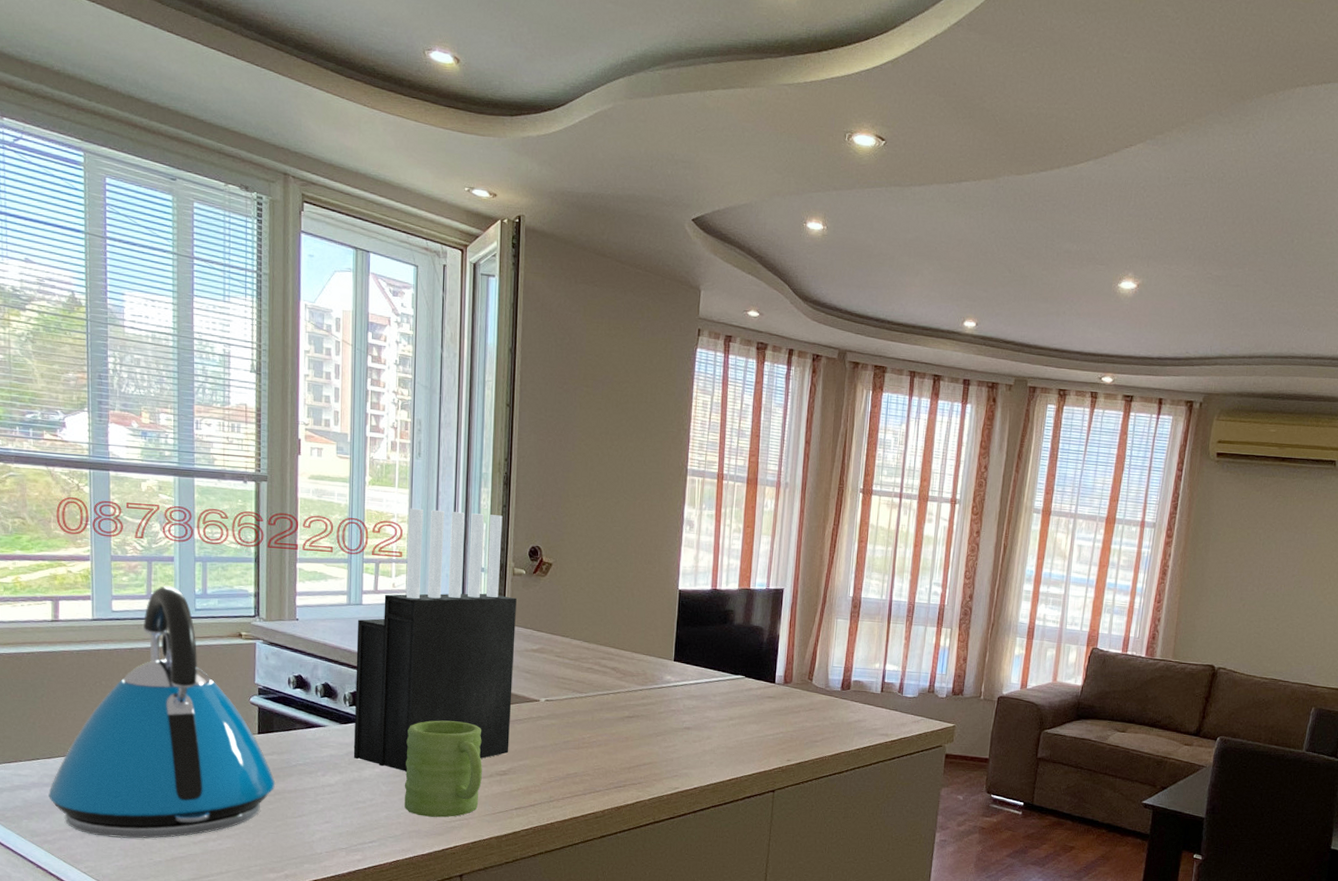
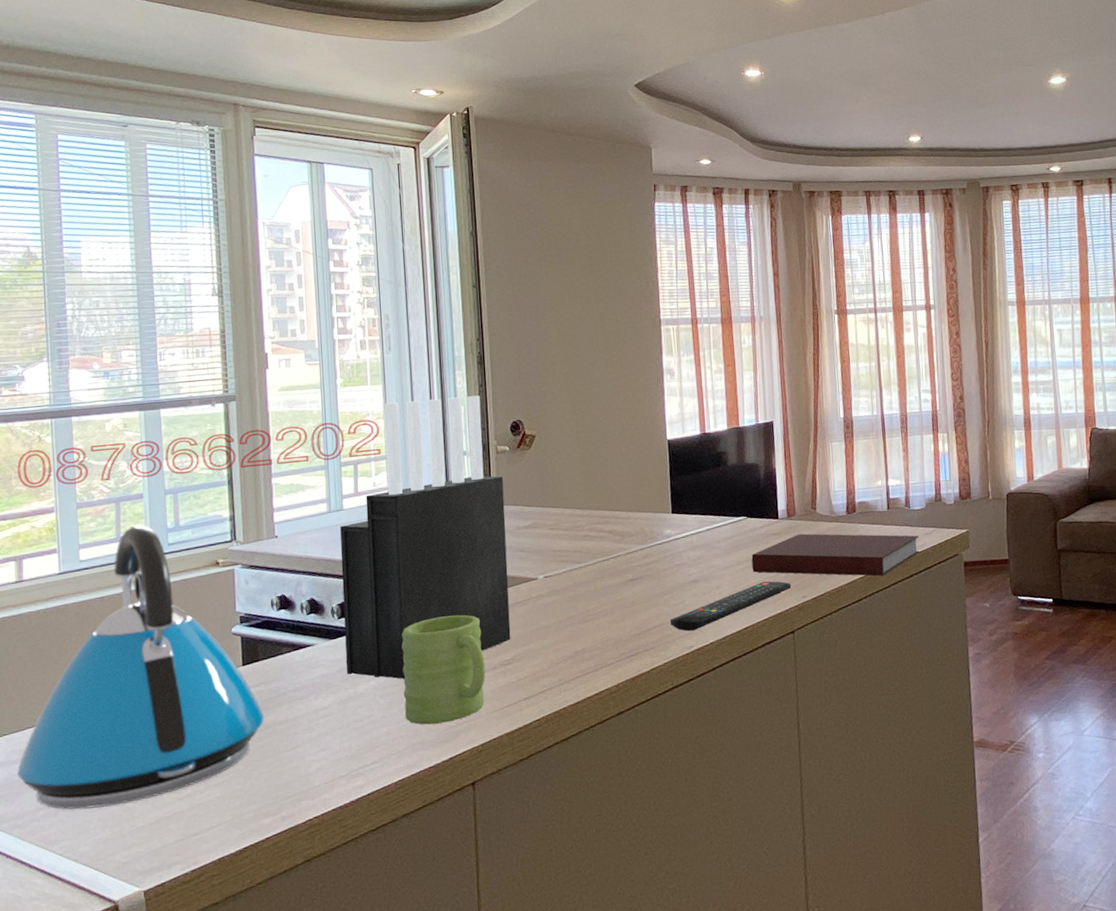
remote control: none [659,739,778,774] -> present [670,581,791,632]
notebook: none [743,701,906,754] -> present [751,533,920,576]

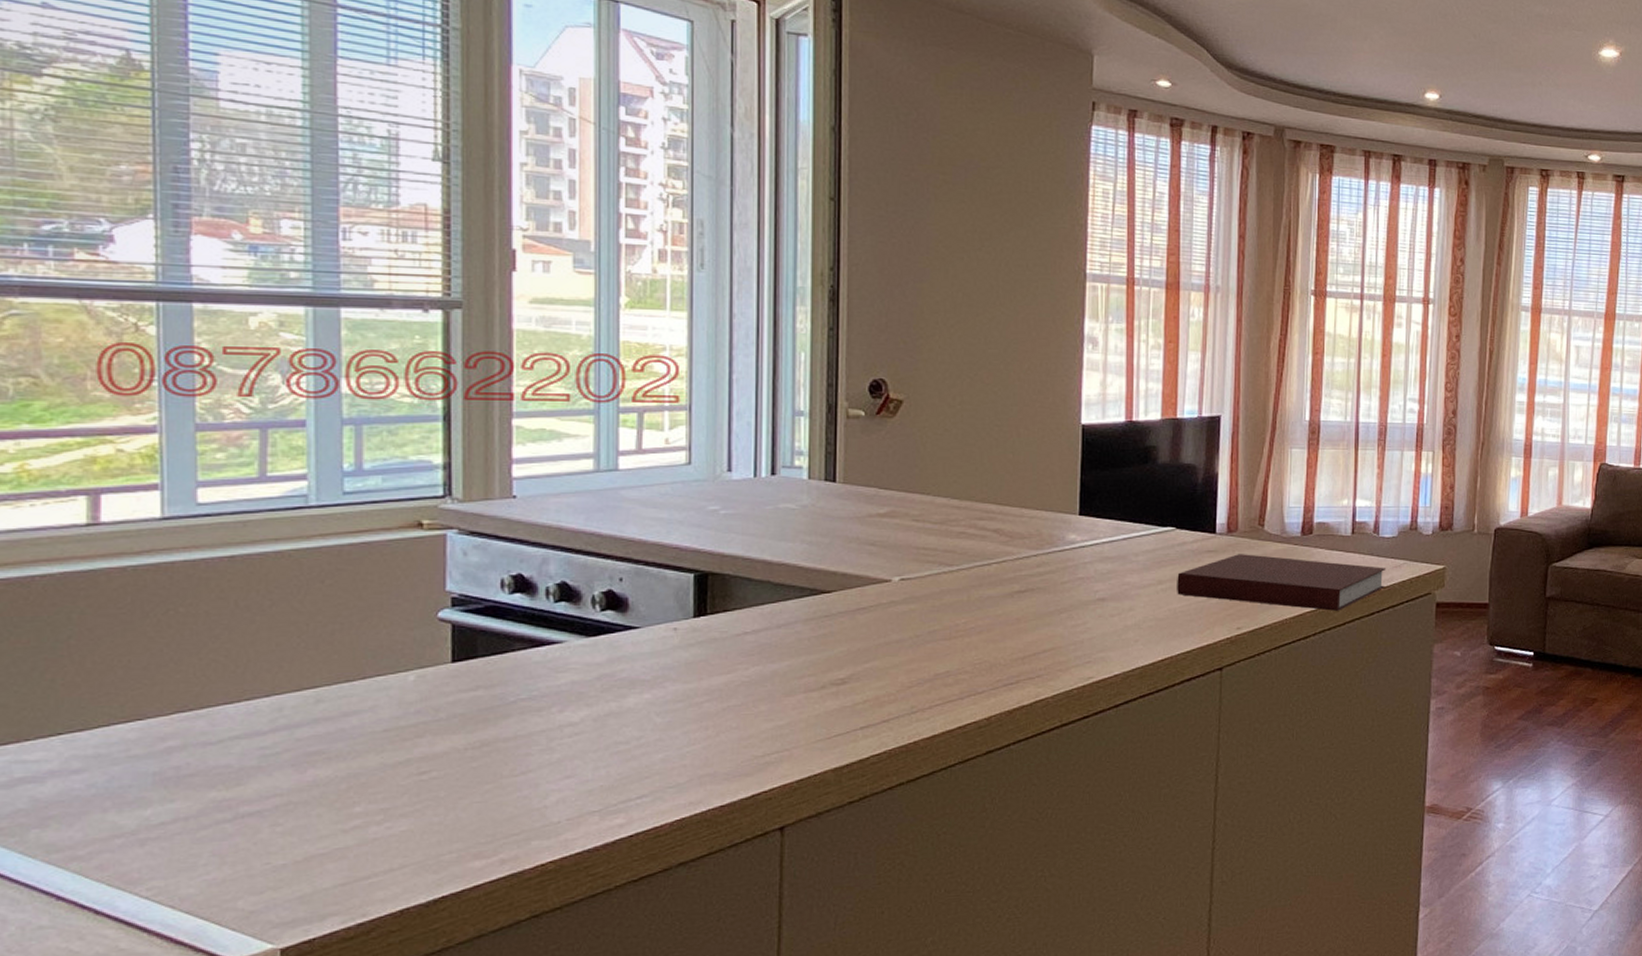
kettle: present [17,524,265,810] -> none [79,462,482,839]
knife block: present [340,395,511,680] -> none [608,336,853,695]
mug: present [401,614,486,725] -> none [690,618,809,753]
remote control: present [670,581,791,632] -> none [1064,606,1224,659]

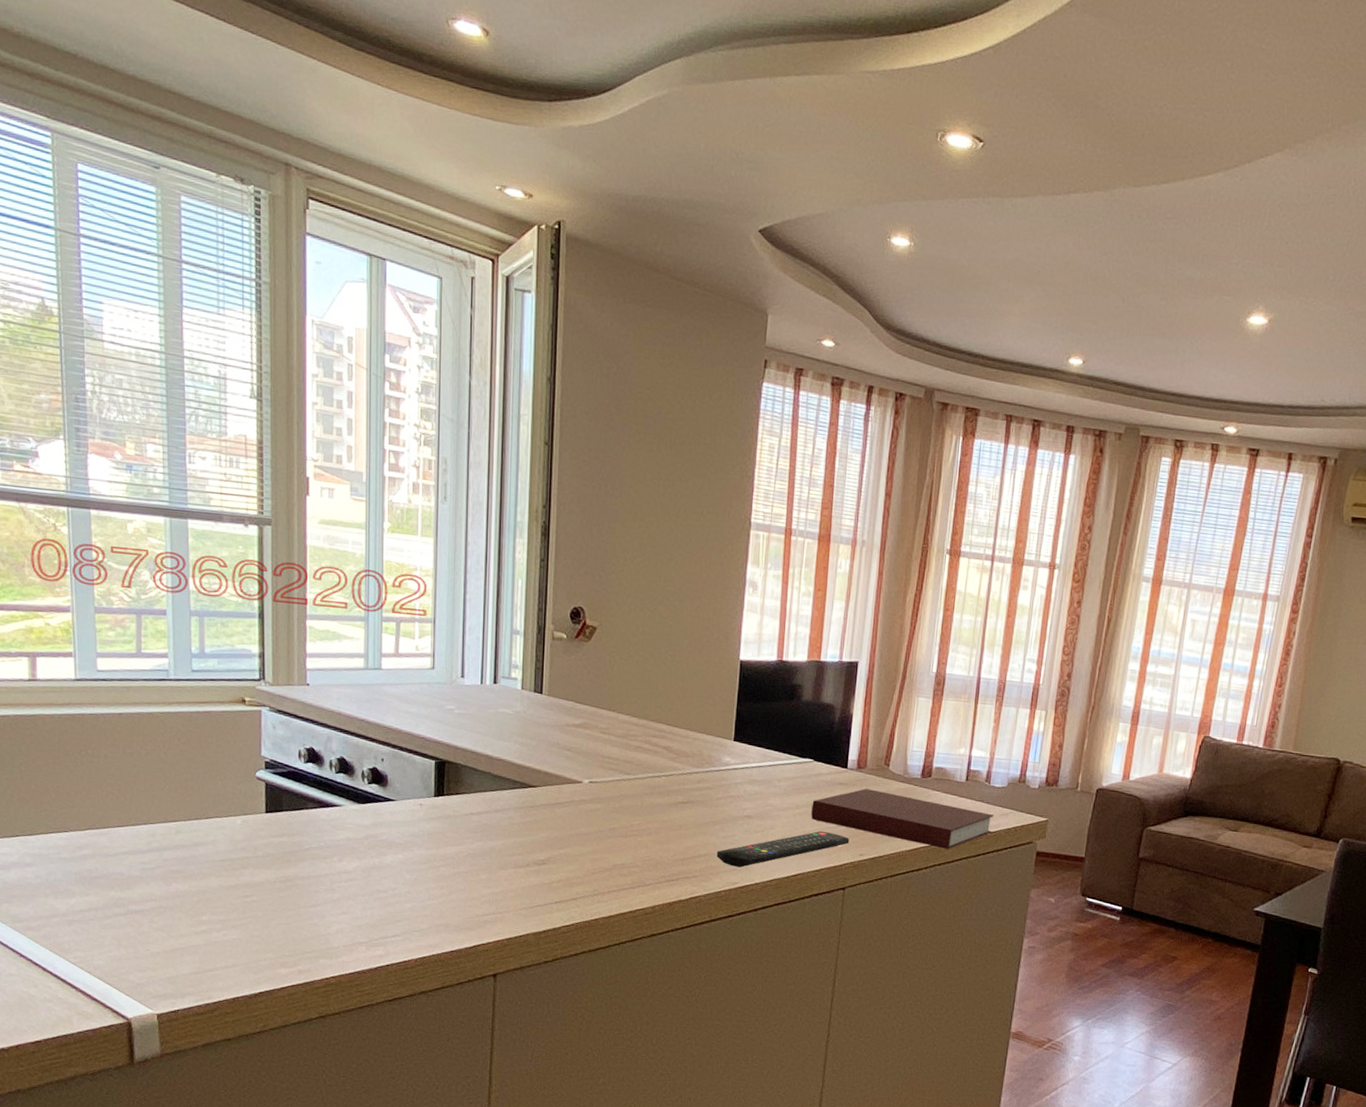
remote control: none [1064,606,1224,659] -> present [716,830,850,868]

